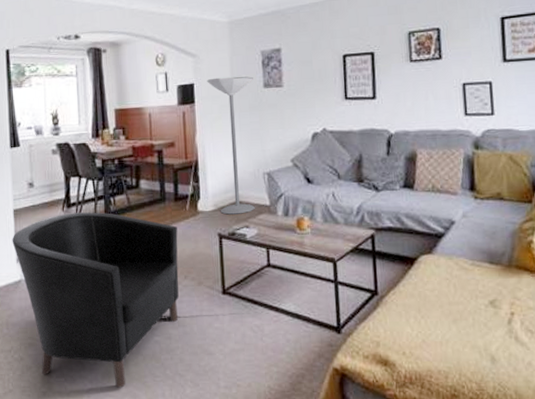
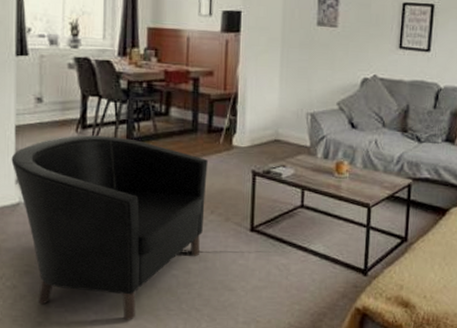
floor lamp: present [207,76,255,215] -> none [256,8,307,153]

